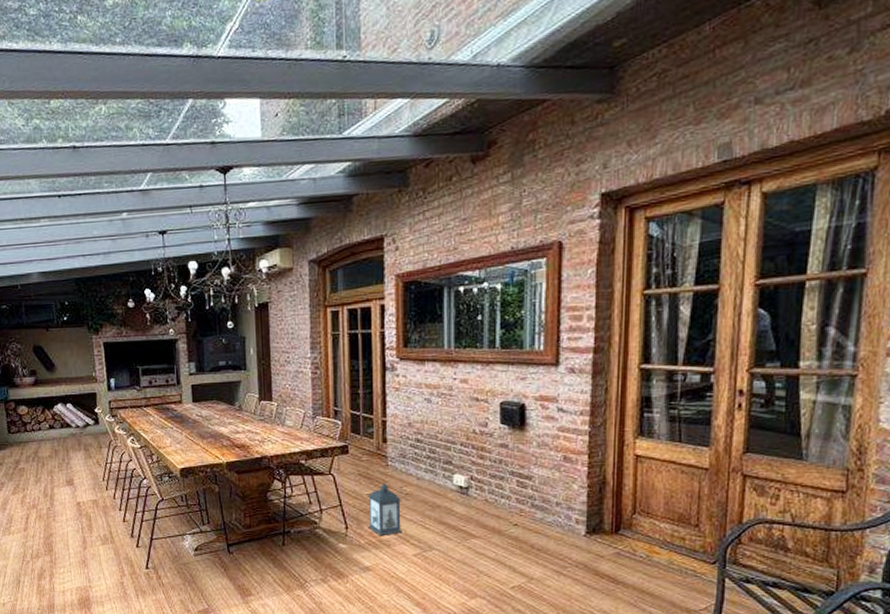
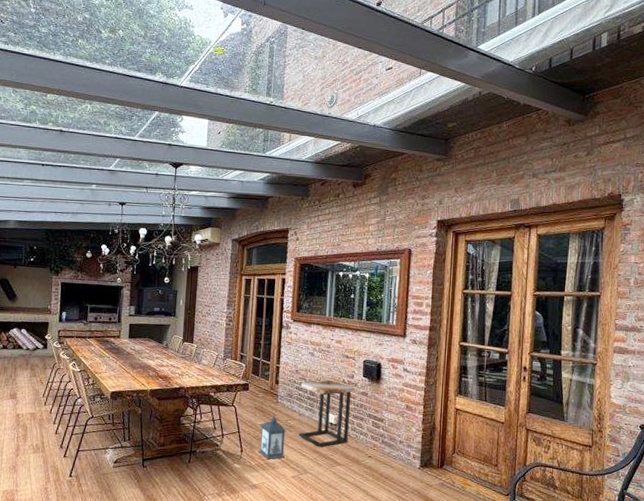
side table: none [416,432,489,518] -> present [299,380,354,448]

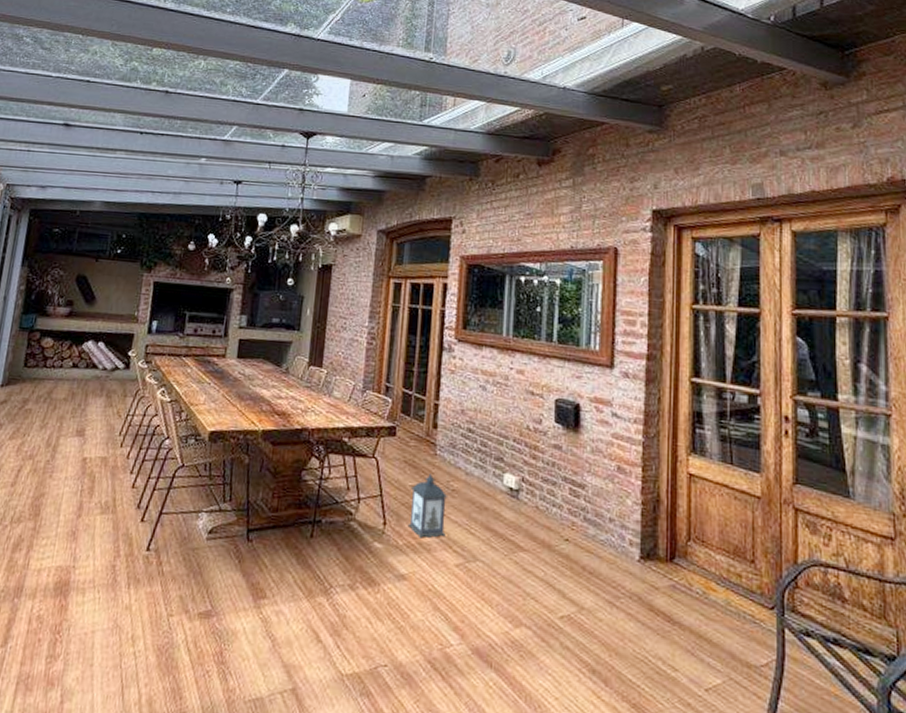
side table: present [299,380,354,448] -> none [465,425,543,524]

